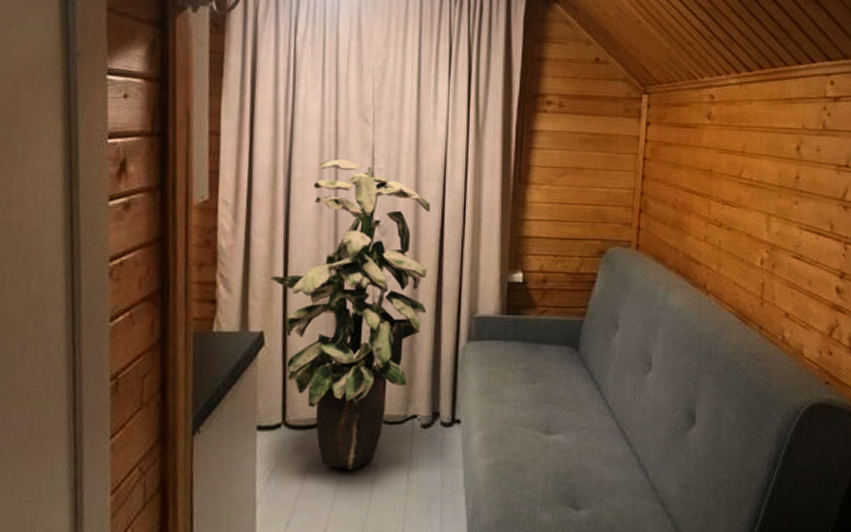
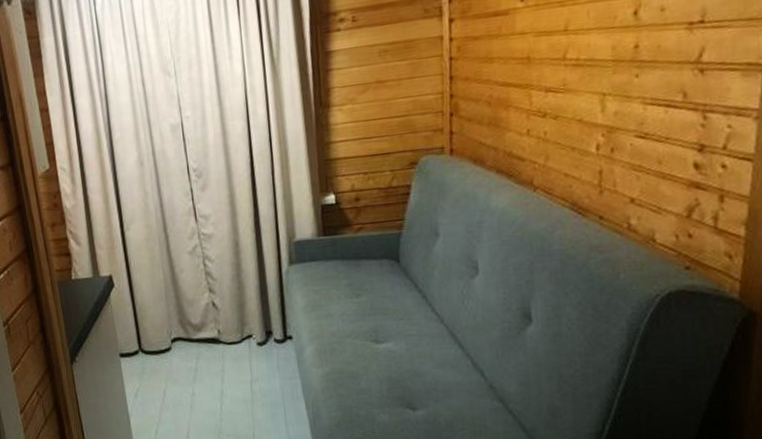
indoor plant: present [269,159,431,470] -> none [109,113,249,385]

